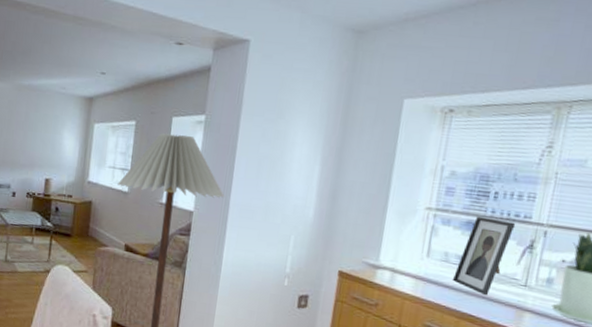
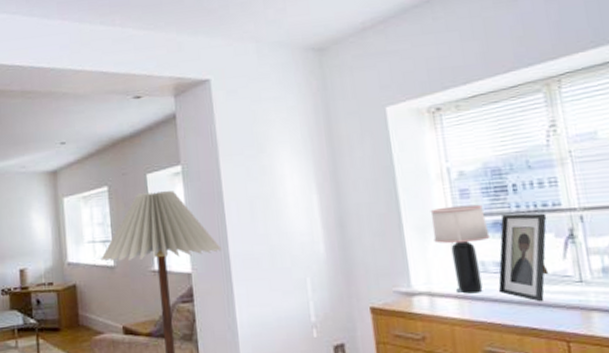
table lamp: none [410,199,462,278] -> present [430,204,490,294]

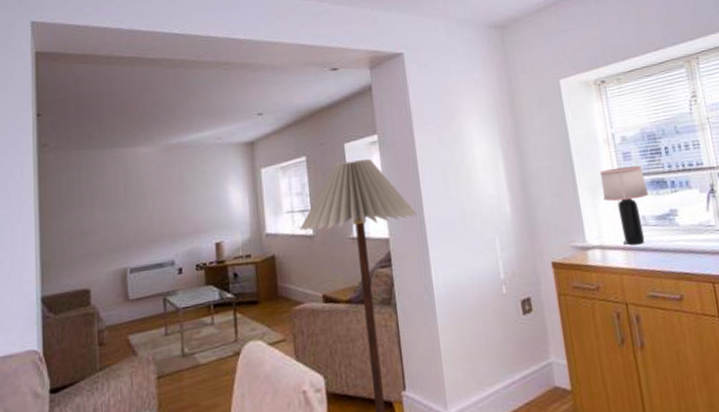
picture frame: present [498,213,549,302] -> none [657,172,696,250]

